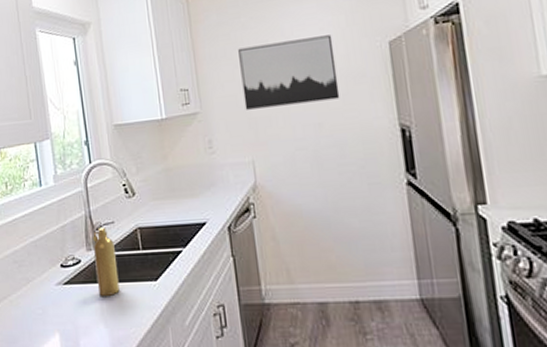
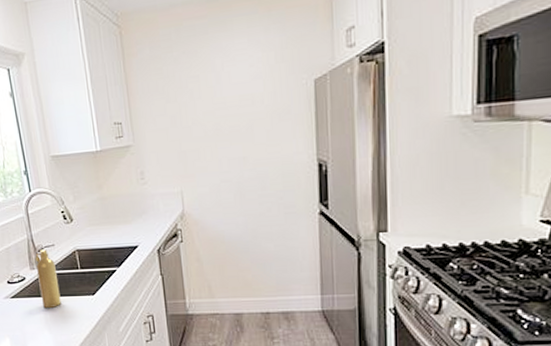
wall art: present [238,34,340,110] -> none [170,71,265,144]

